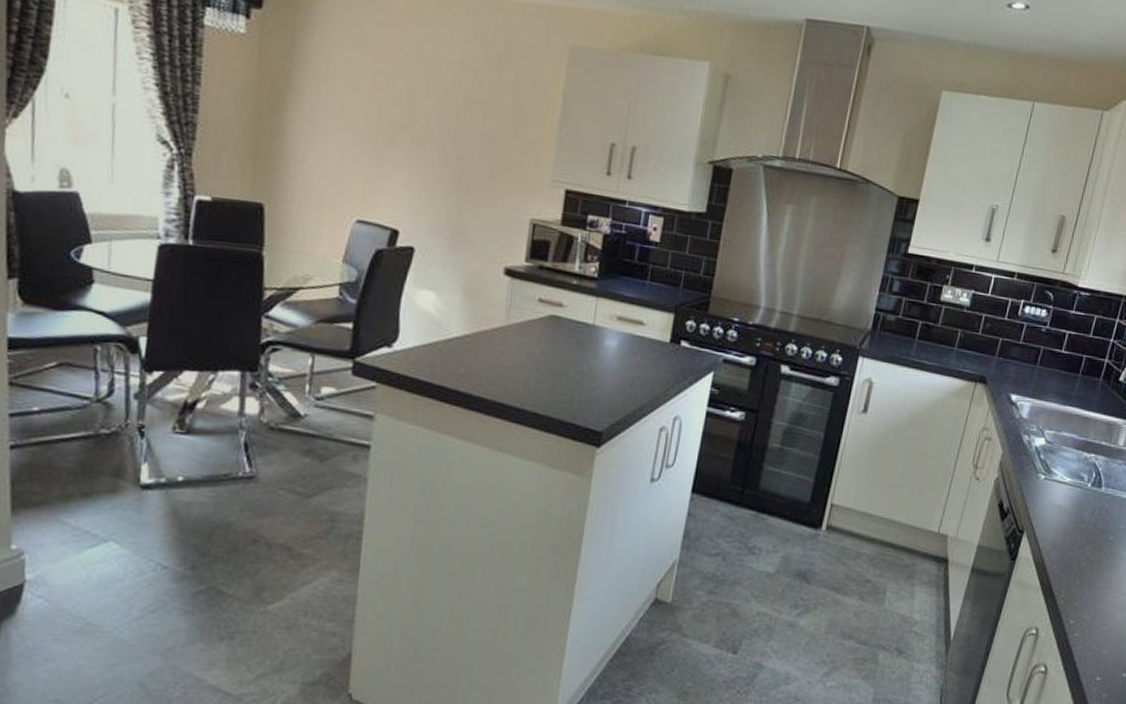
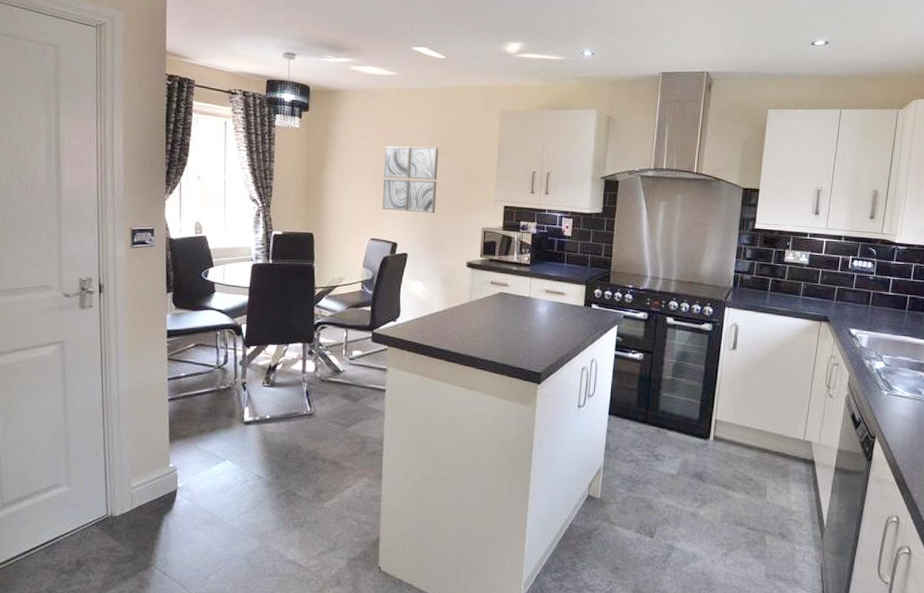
wall art: none [378,79,472,191] -> present [382,146,439,213]

